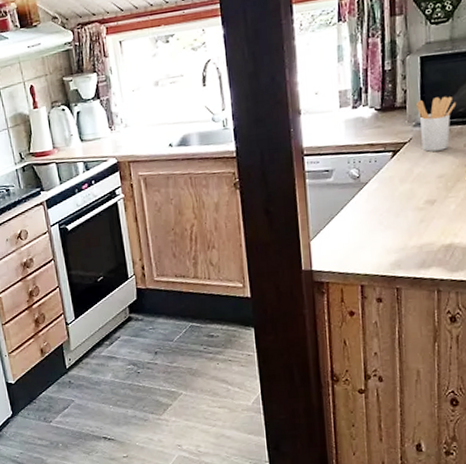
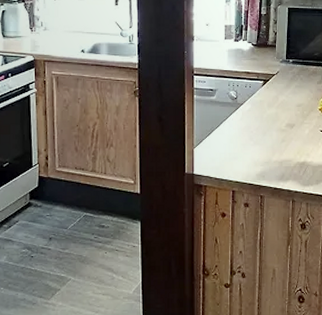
utensil holder: present [416,96,457,152] -> none [284,41,313,84]

